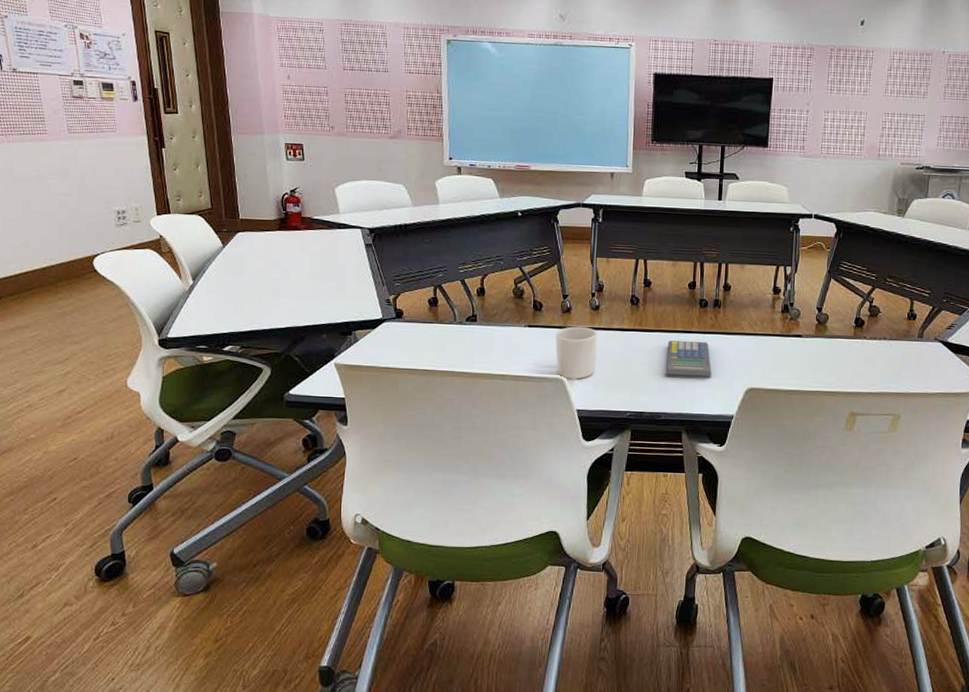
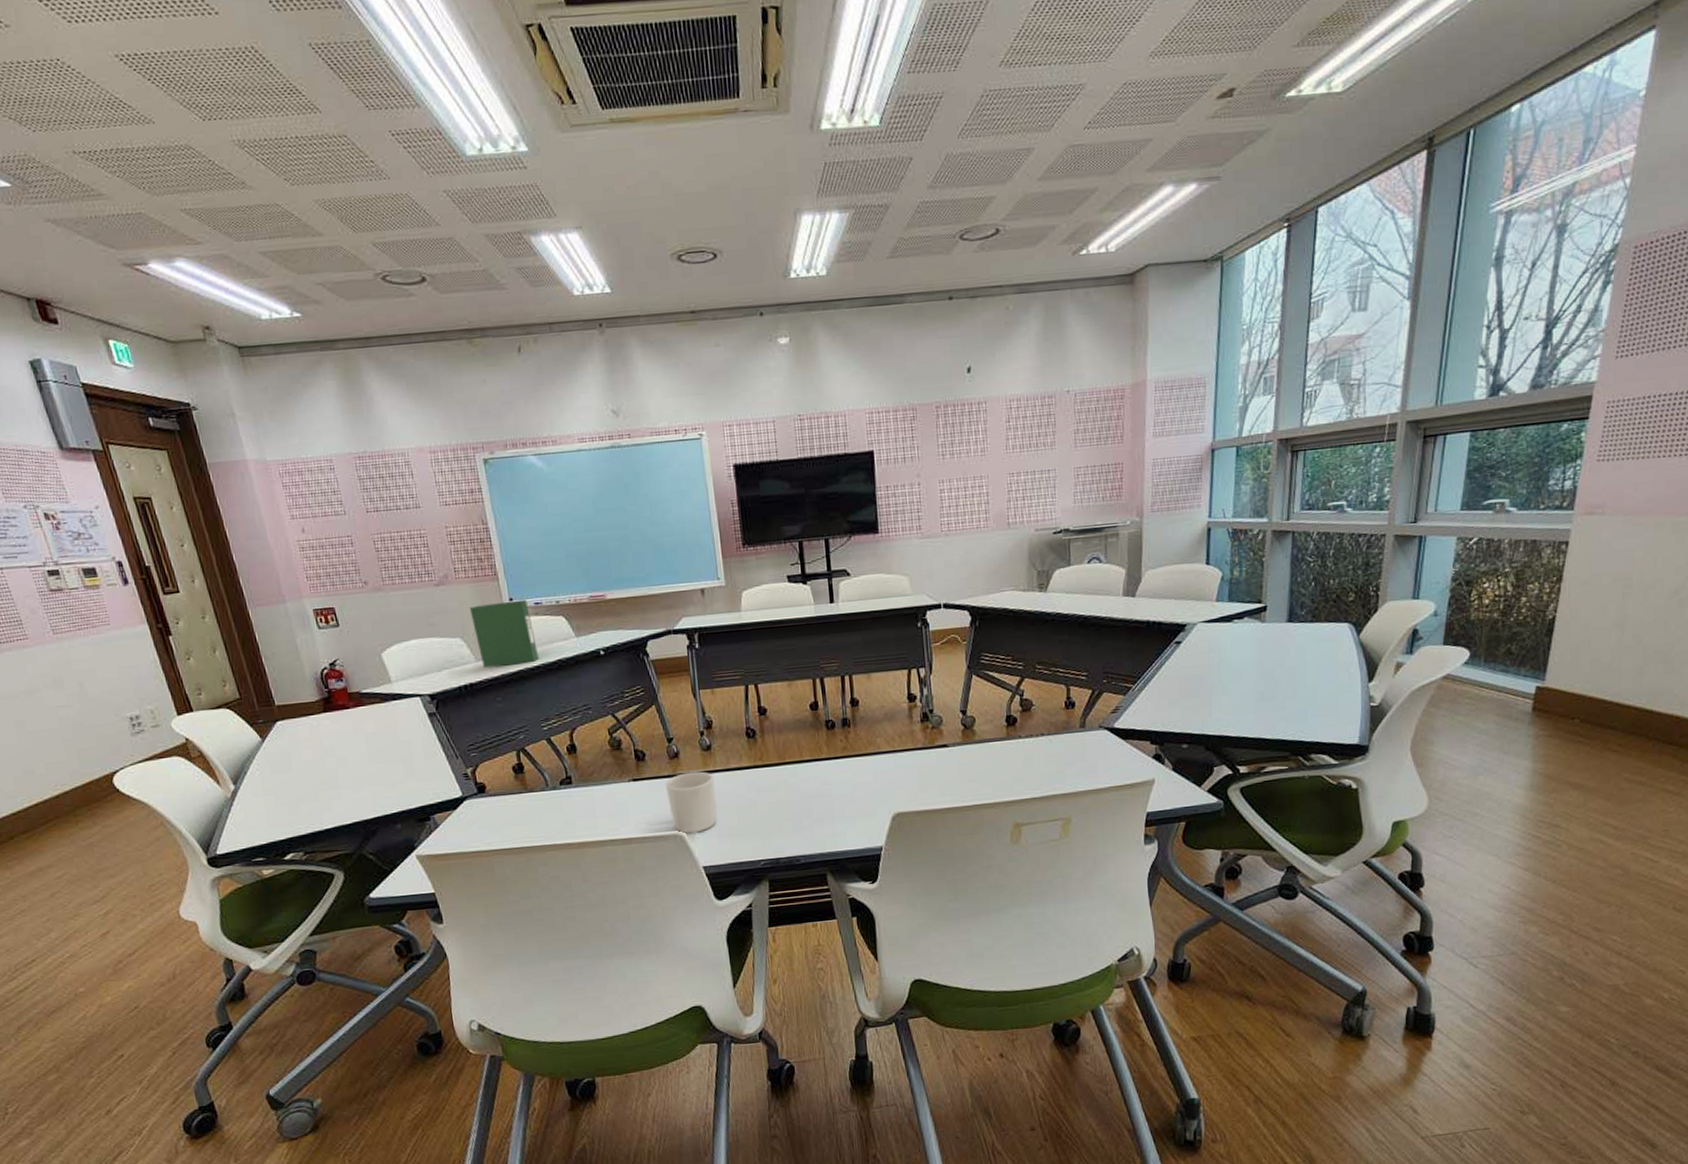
binder: none [414,159,467,214] -> present [469,599,540,668]
calculator: present [666,340,712,378] -> none [795,767,851,814]

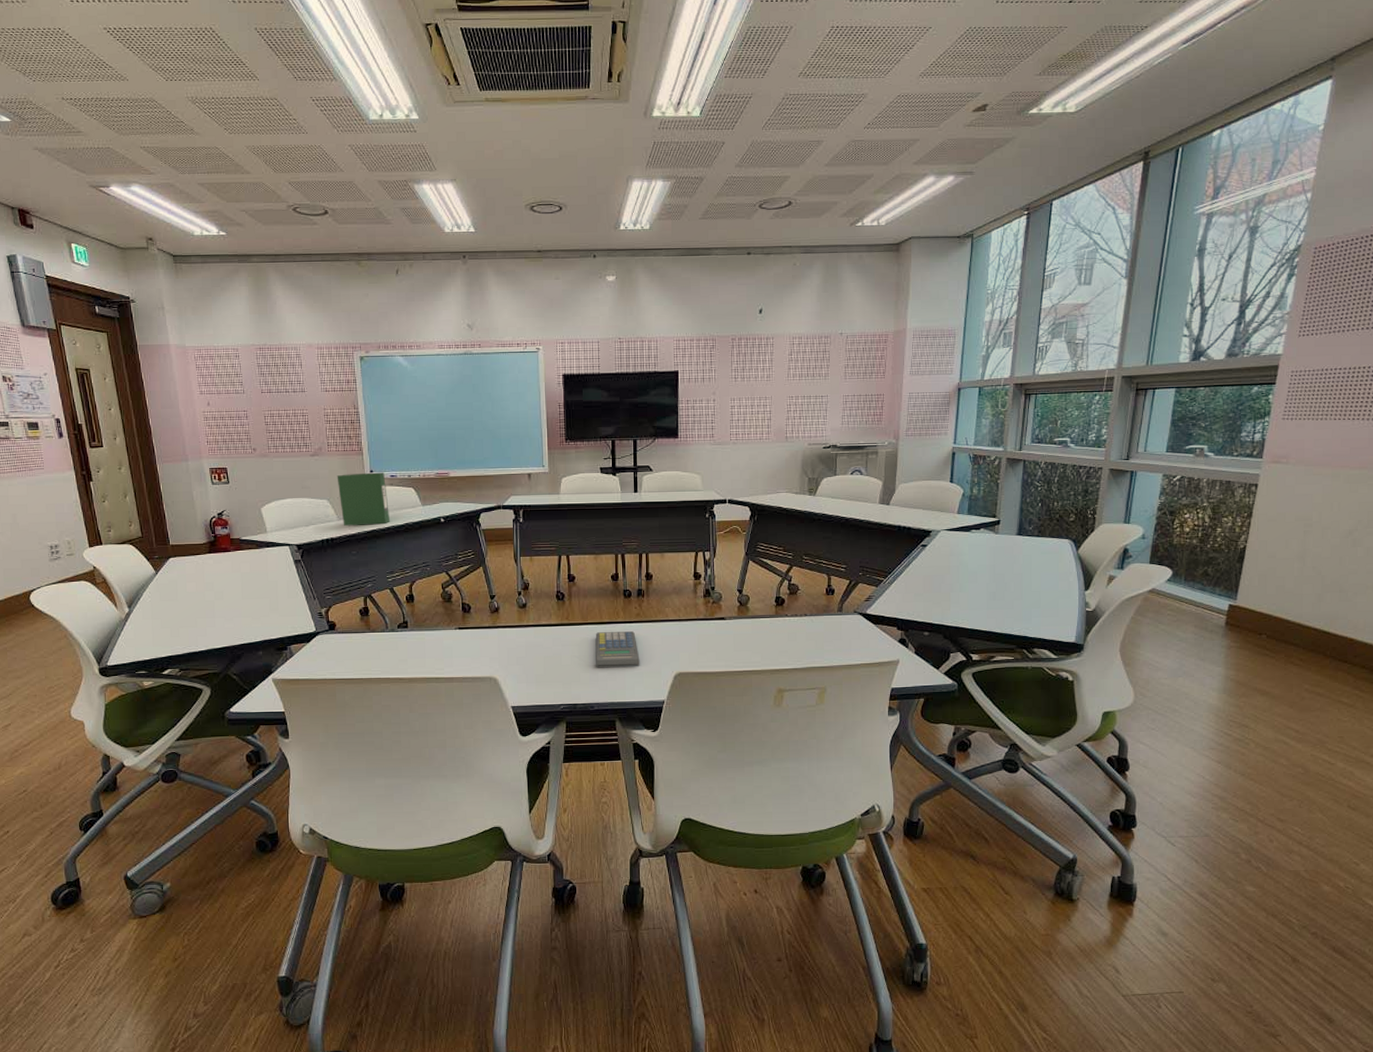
mug: present [665,771,717,834] -> none [485,625,528,677]
calculator: none [795,767,851,814] -> present [595,630,640,667]

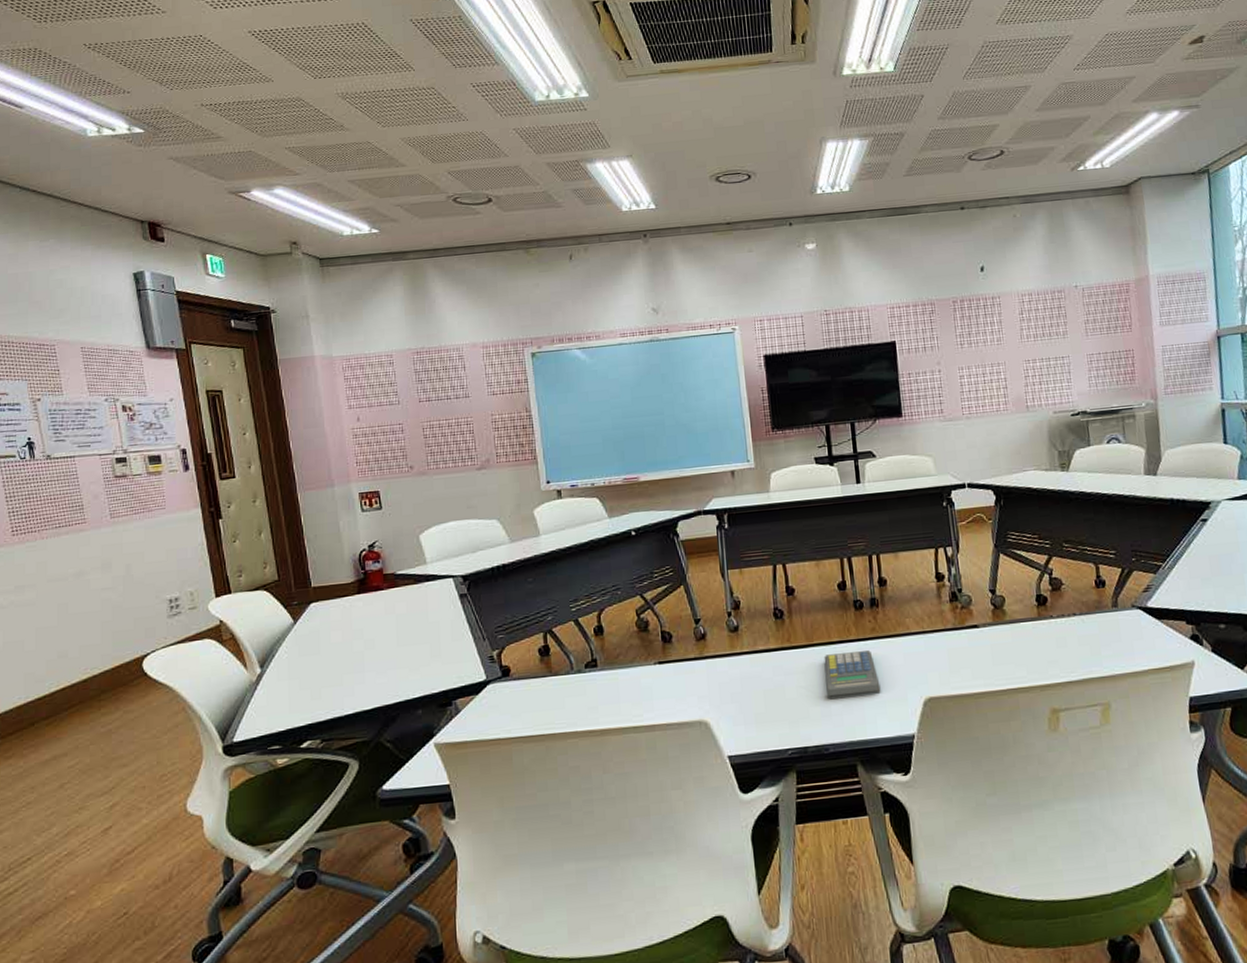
binder: present [337,472,391,526] -> none [508,482,572,548]

